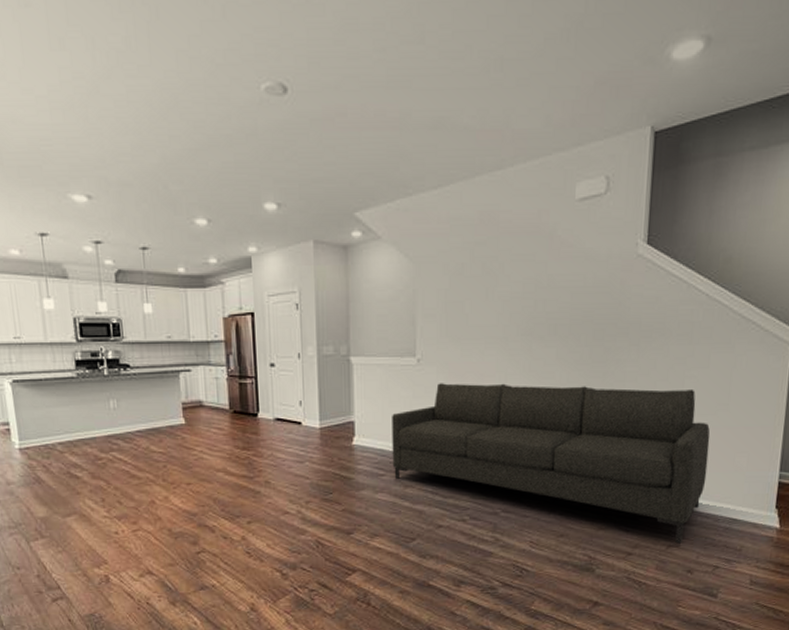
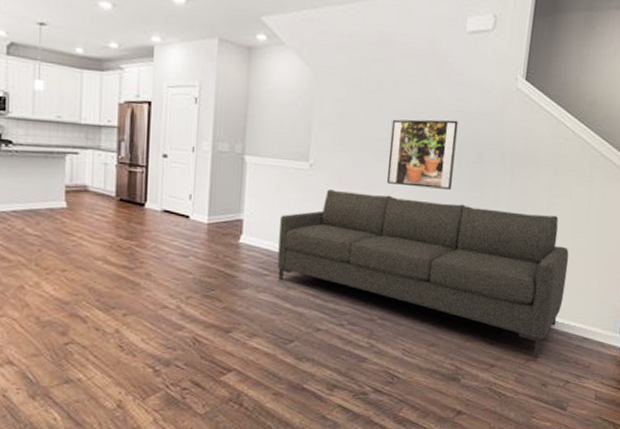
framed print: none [499,297,574,373] -> present [387,119,459,190]

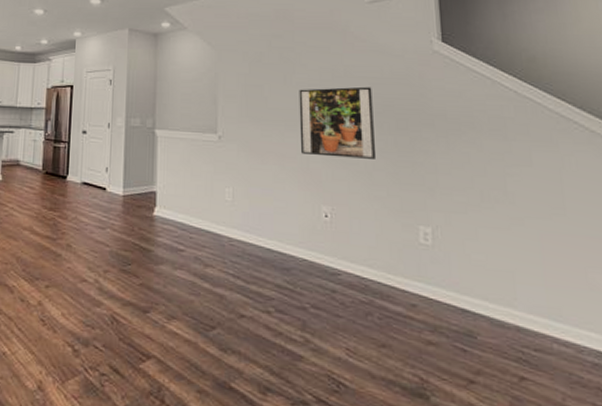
sofa: present [277,189,569,358] -> none [192,161,556,377]

